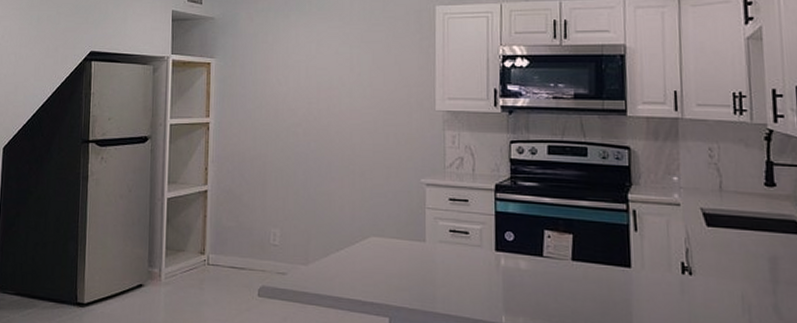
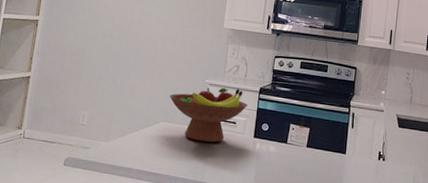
fruit bowl: none [377,187,481,260] -> present [169,87,248,143]

